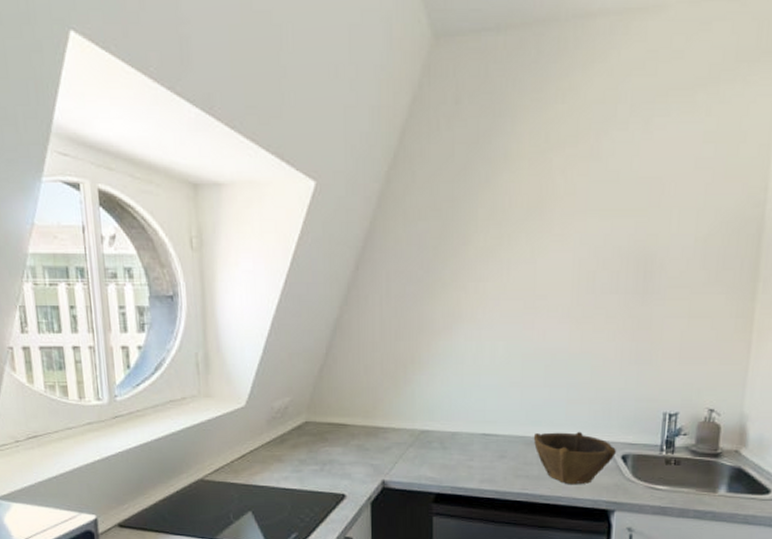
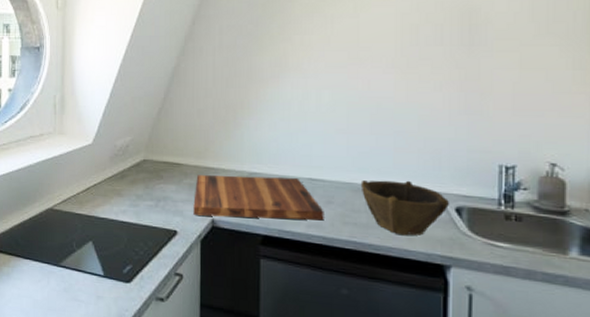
cutting board: none [362,433,497,477] -> present [193,175,324,221]

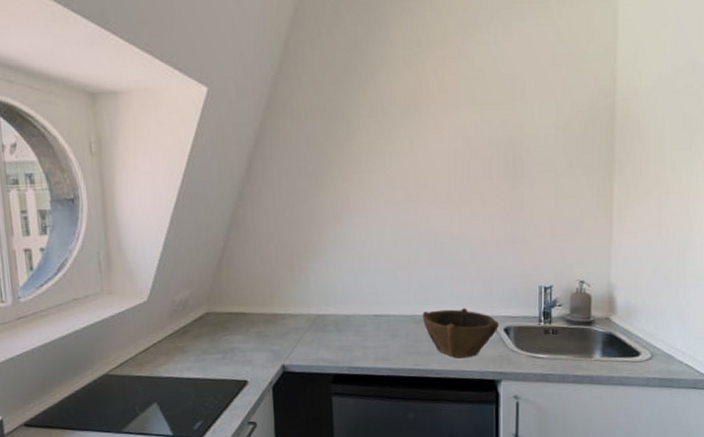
cutting board: present [193,175,324,221] -> none [262,315,390,363]

